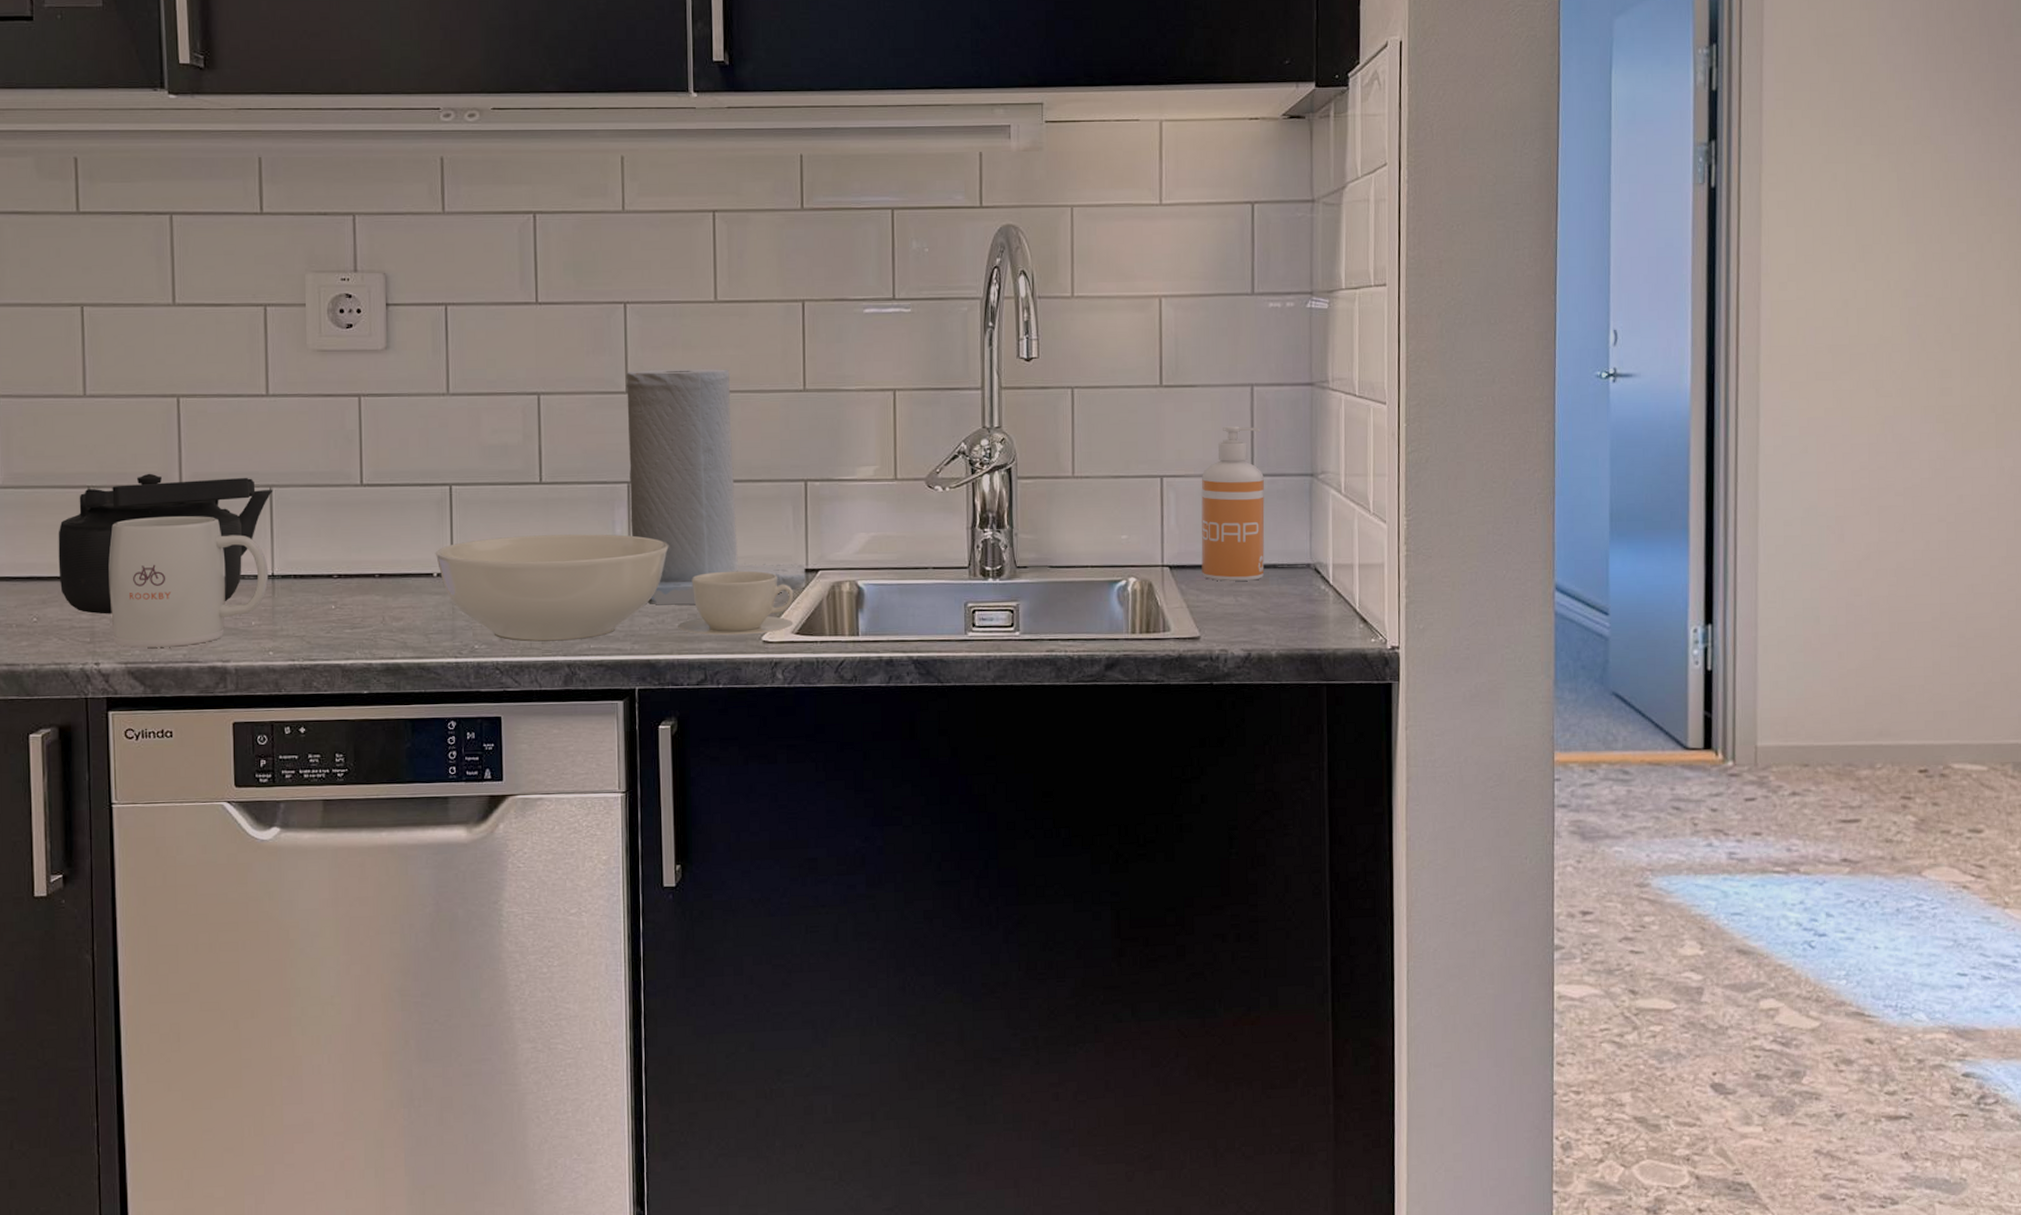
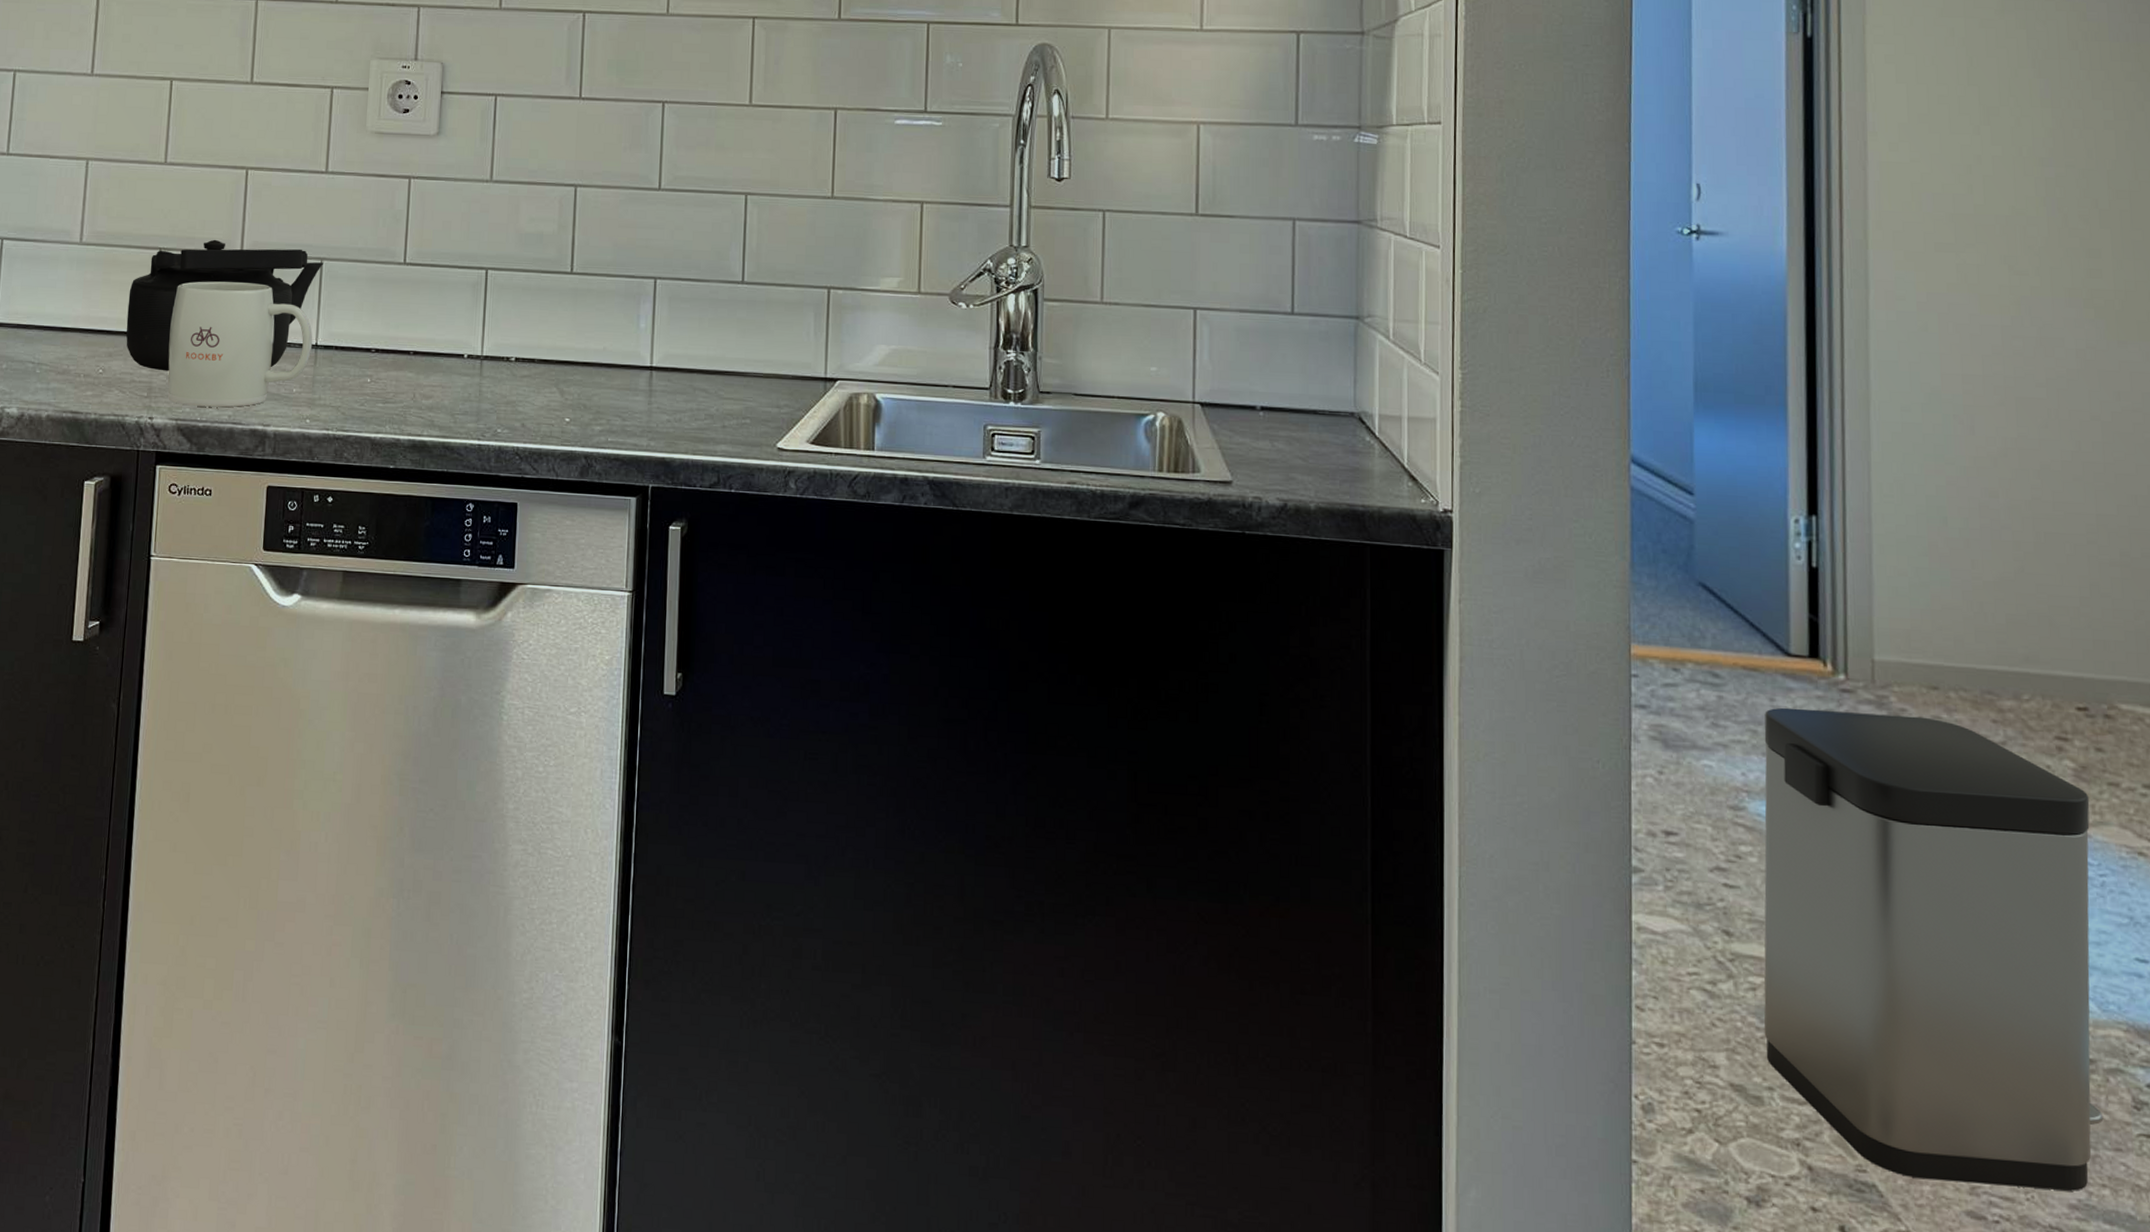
bowl: present [435,534,669,642] -> none [467,323,691,432]
paper towel: present [626,368,806,605] -> none [654,168,824,405]
teacup: present [678,570,794,636] -> none [694,373,811,441]
soap dispenser: present [1201,426,1265,581] -> none [1235,260,1305,426]
pedal bin: none [1662,791,1928,1174] -> present [1763,707,2104,1191]

